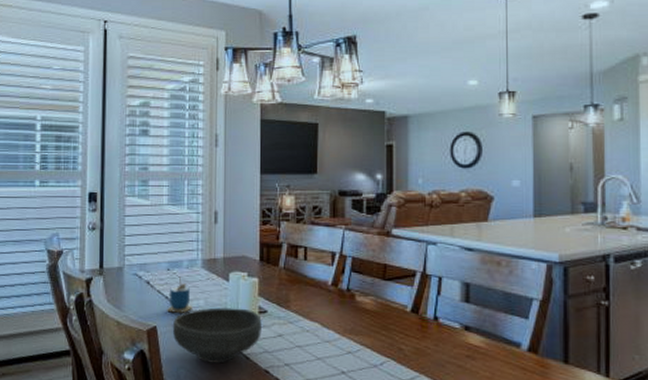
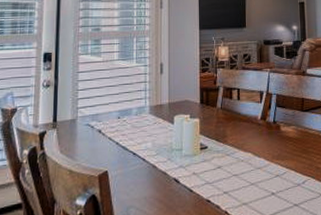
cup: present [167,276,192,313] -> none [118,123,141,157]
bowl: present [172,307,262,364] -> none [122,146,203,200]

